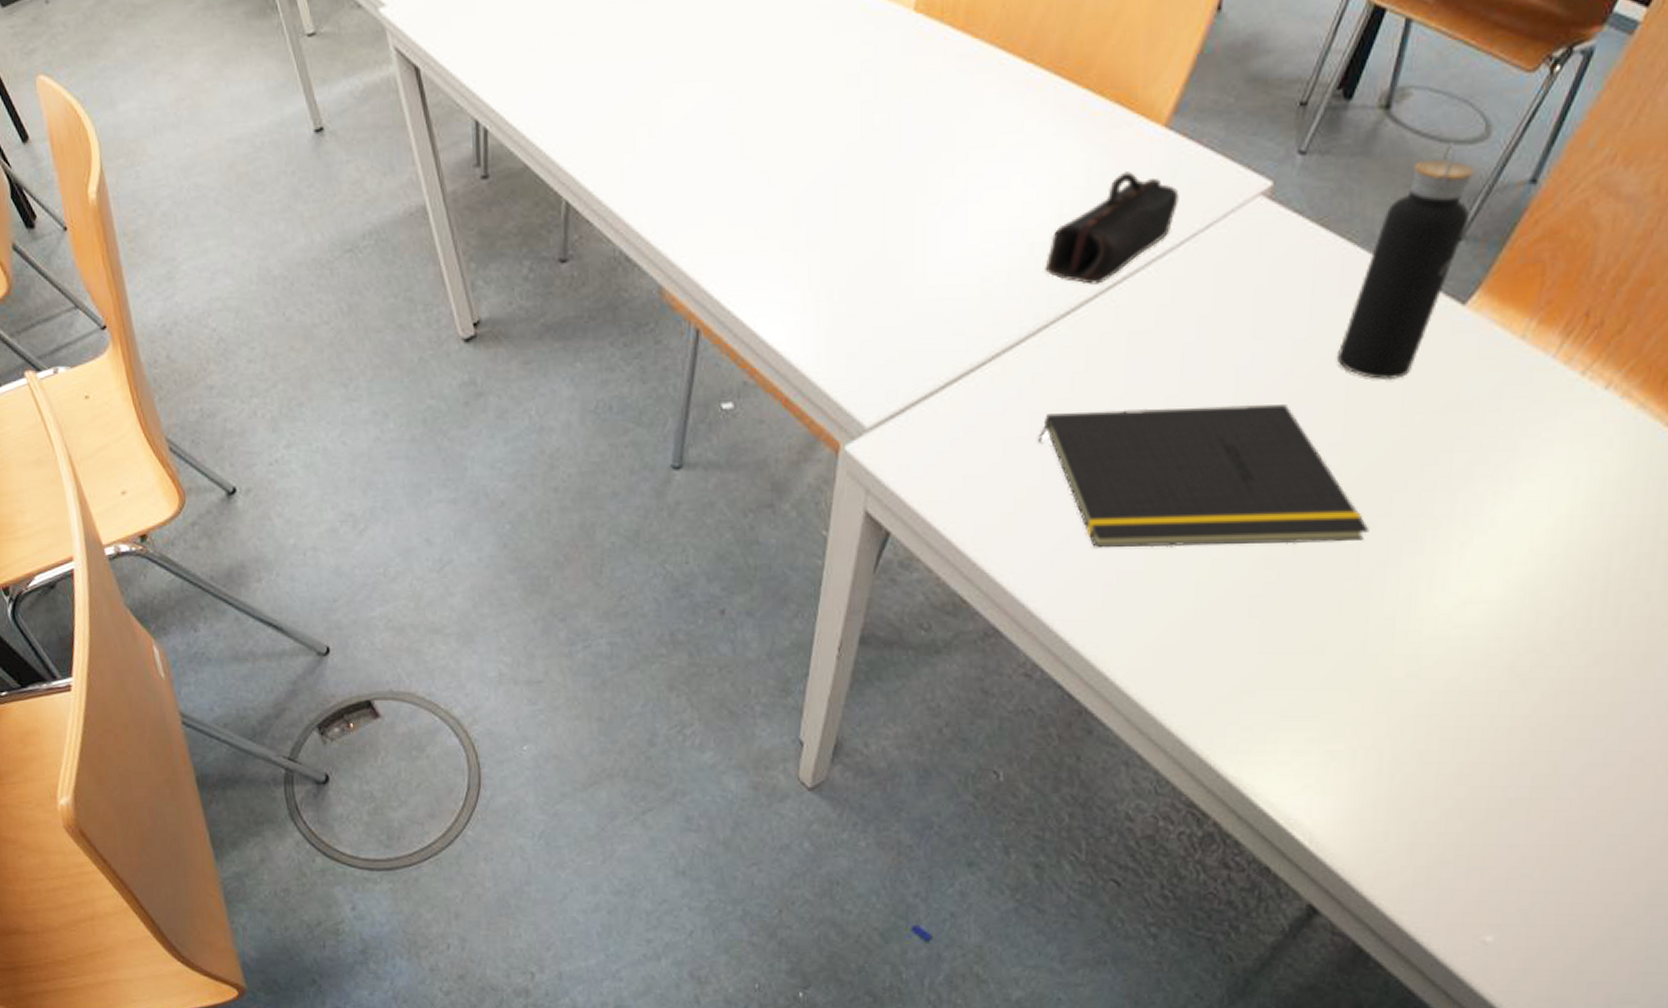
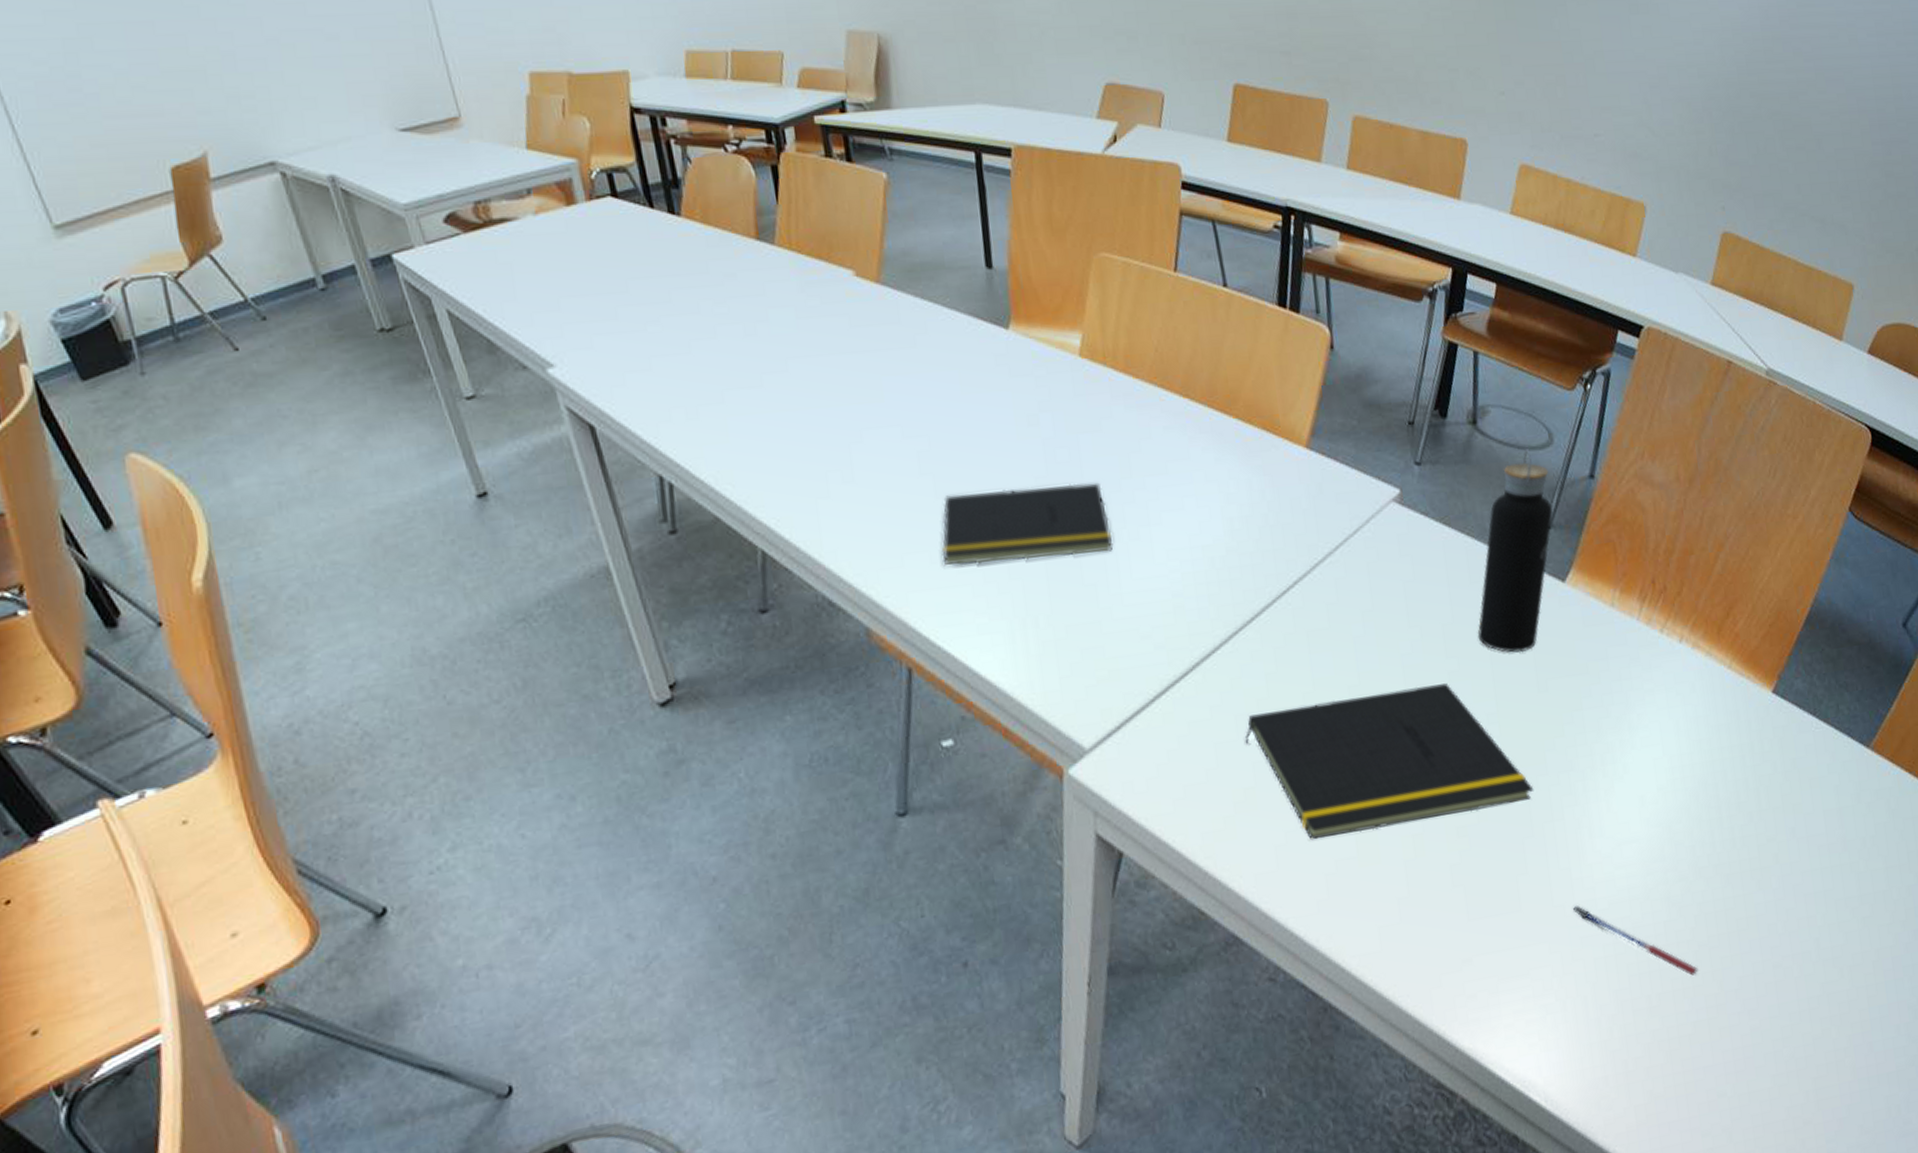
notepad: none [741,152,924,231] -> present [941,482,1113,565]
pencil case: present [1045,171,1179,284] -> none [1226,488,1329,591]
pen: none [1389,659,1531,752] -> present [1573,905,1698,976]

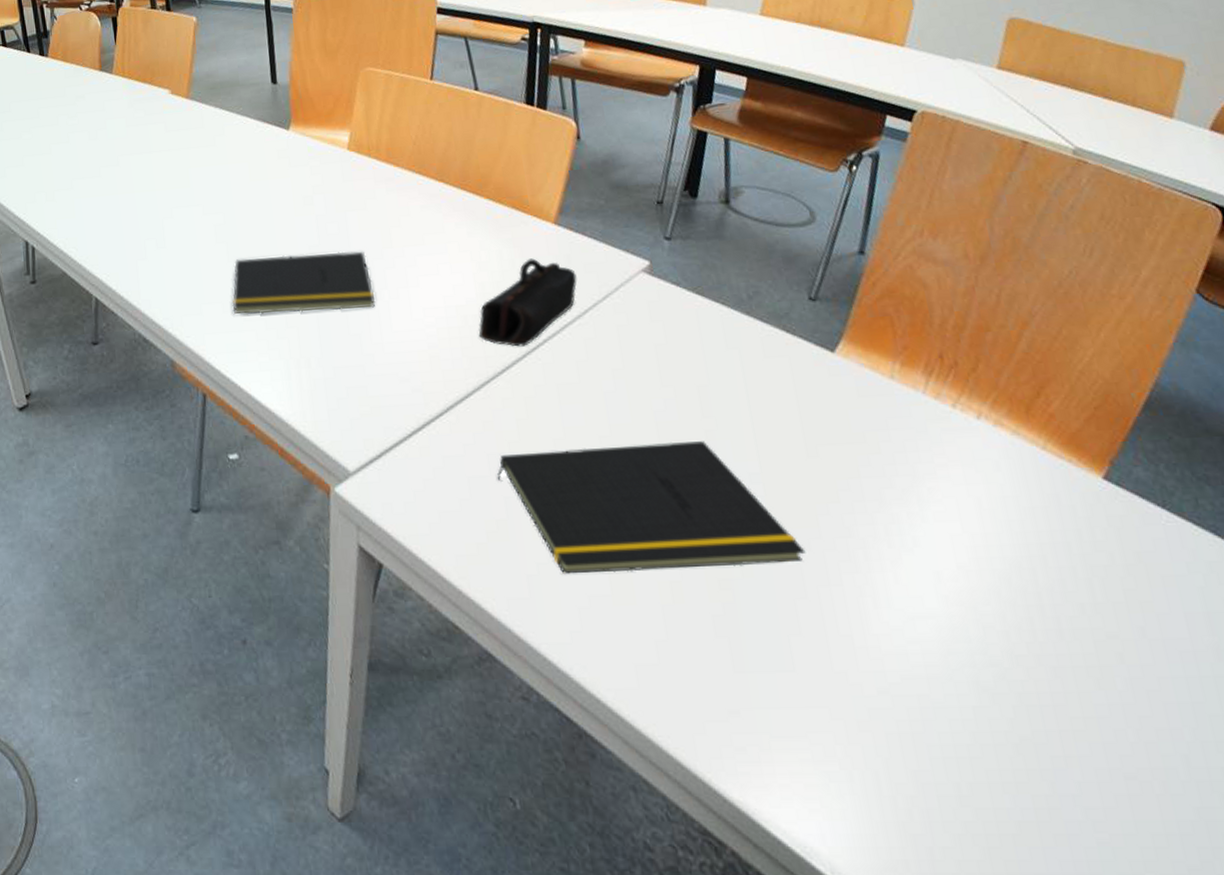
pencil case: none [1226,488,1329,591] -> present [478,258,577,347]
water bottle: present [1477,449,1554,653] -> none [736,226,819,418]
pen: present [1573,905,1698,976] -> none [858,675,1021,770]

